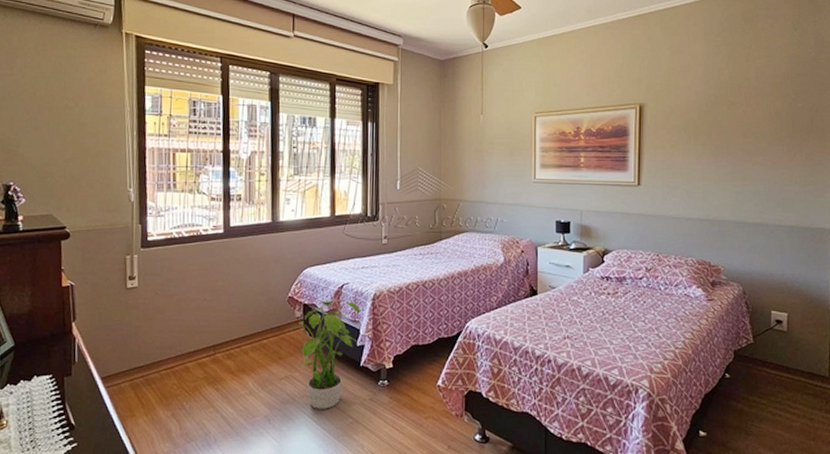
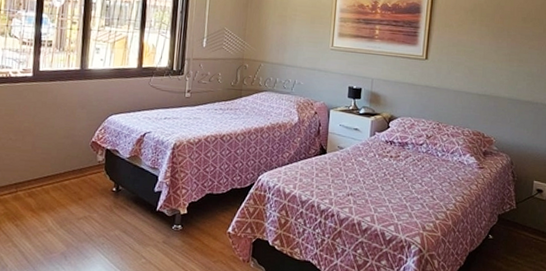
potted plant: present [291,300,361,409] -> none [93,147,161,249]

